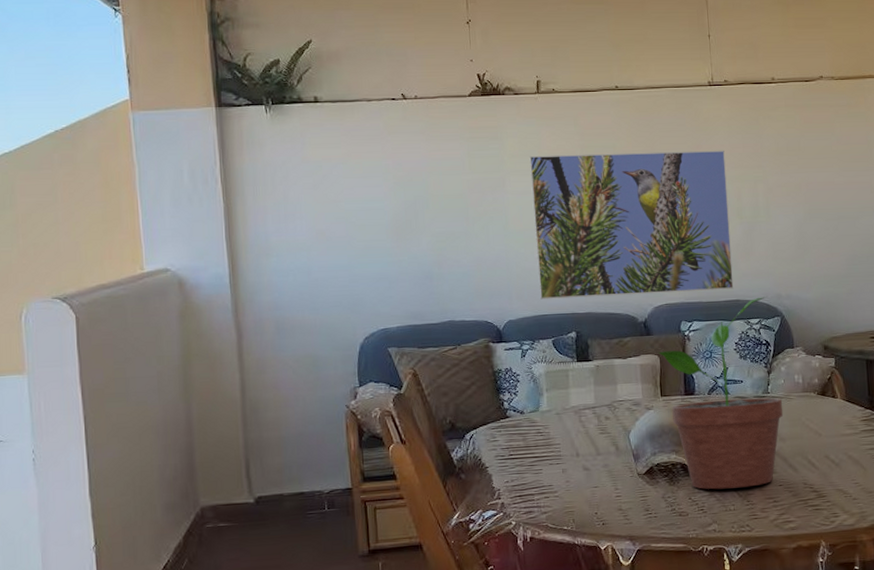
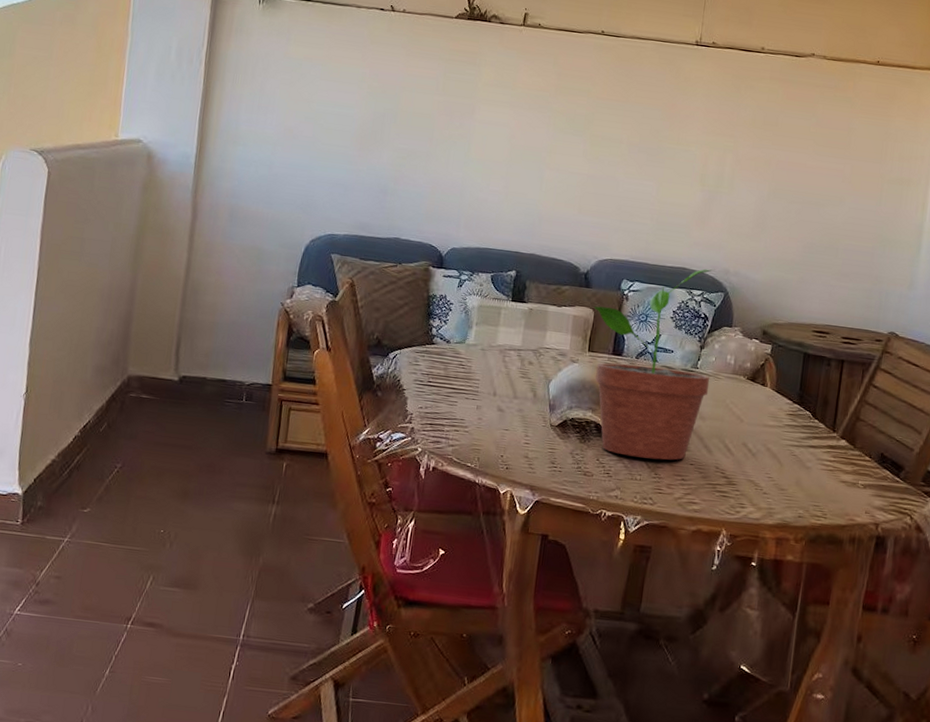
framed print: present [529,150,734,299] -> none [488,87,699,256]

